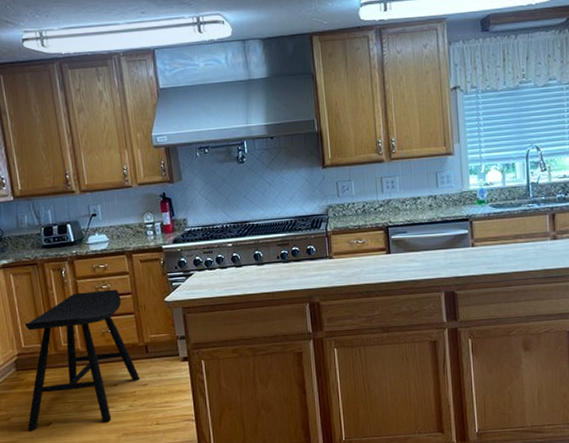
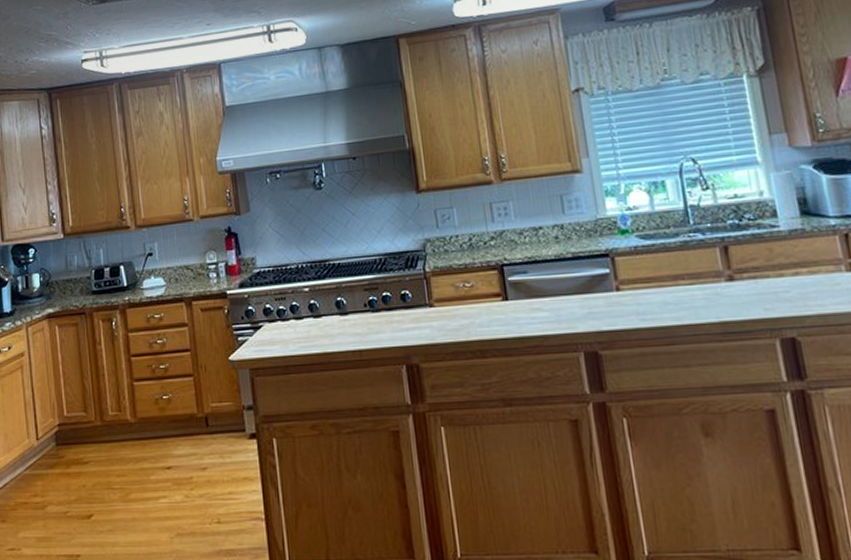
stool: present [24,289,141,430] -> none [65,344,199,523]

